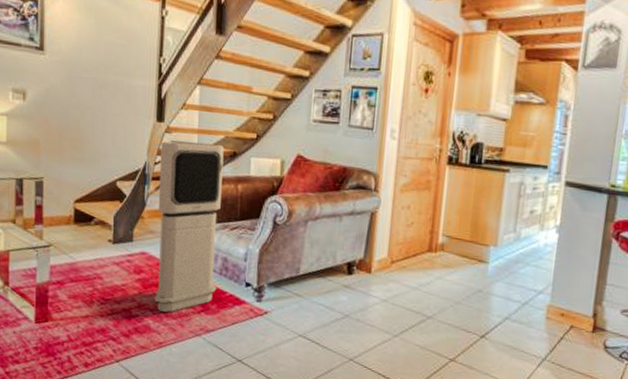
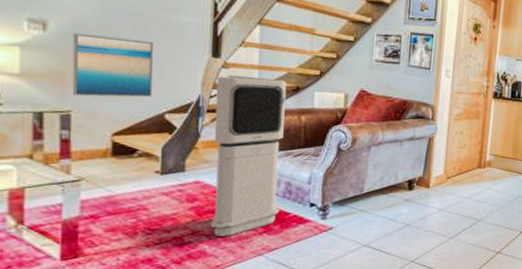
wall art: none [44,101,108,165] -> present [72,32,154,98]

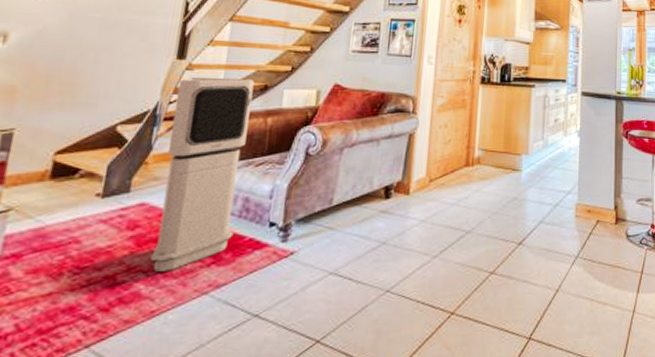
wall art: present [72,32,154,98] -> none [19,43,116,112]

